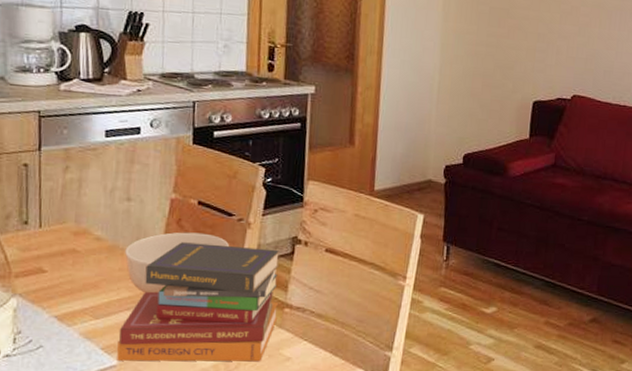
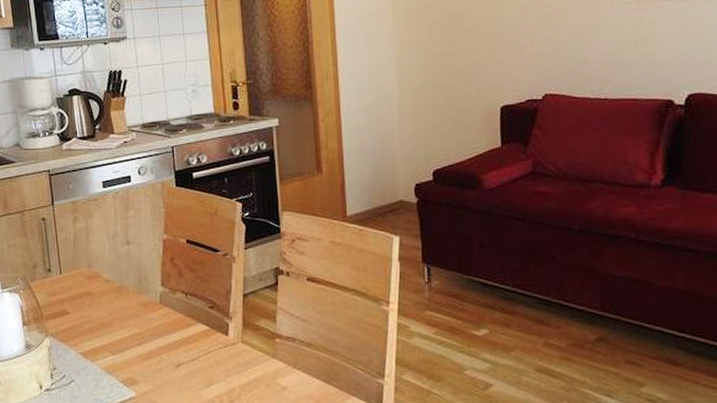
books: present [117,242,280,362] -> none [133,280,270,393]
bowl: present [125,232,230,294] -> none [130,270,219,329]

